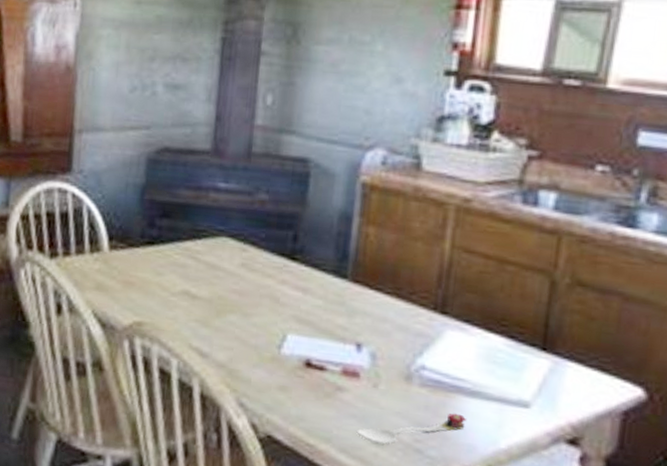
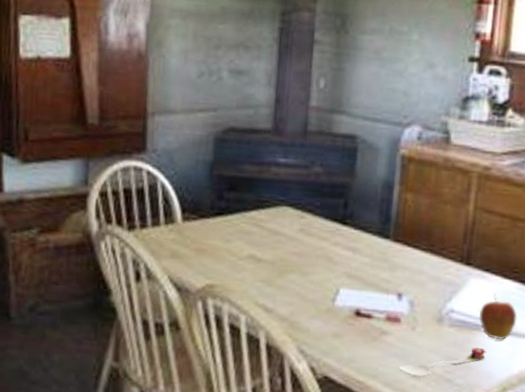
apple: none [457,349,506,407] -> present [479,293,518,340]

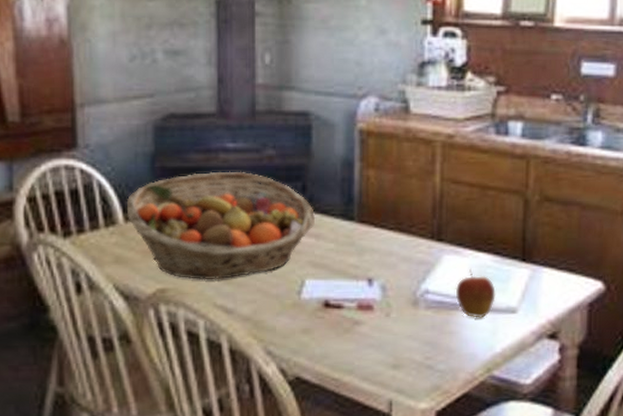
fruit basket: none [185,183,355,282] -> present [126,171,316,281]
spoon: present [398,347,486,377] -> none [375,328,466,367]

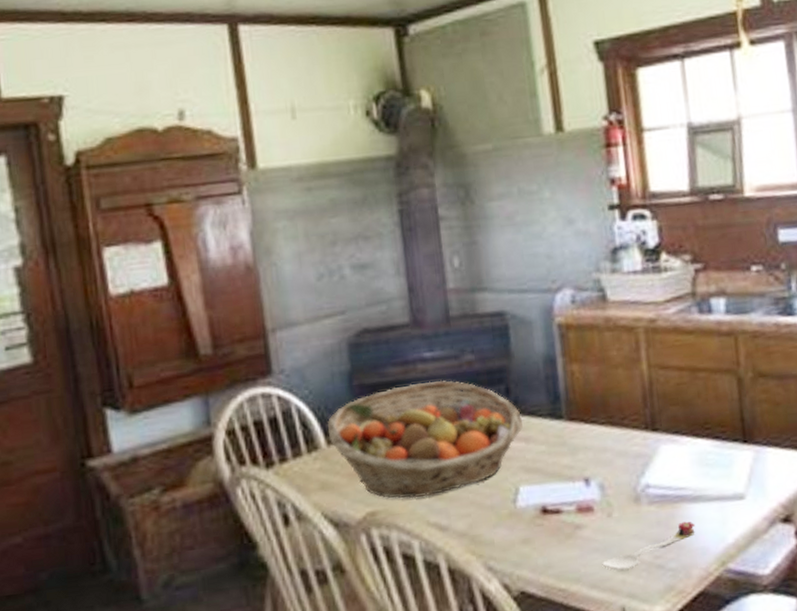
spoon: none [375,328,466,367] -> present [602,521,695,571]
apple: present [455,268,496,318] -> none [677,456,721,509]

